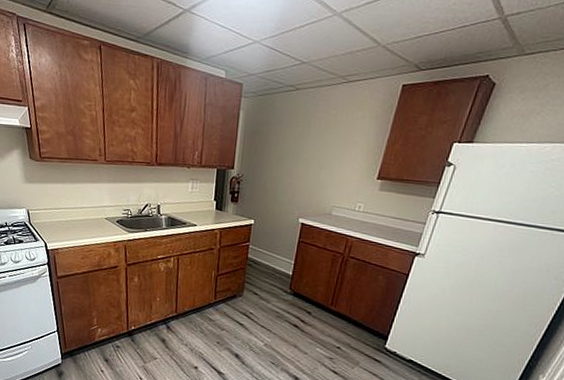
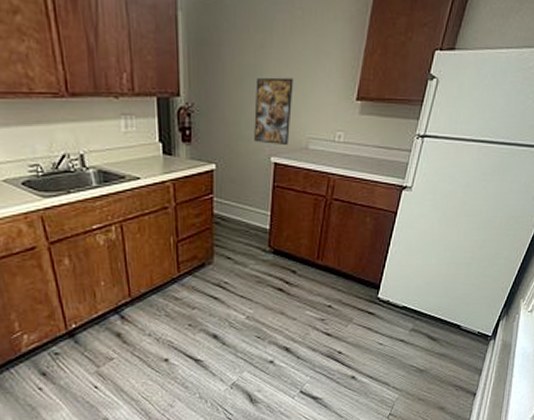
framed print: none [287,158,324,211] -> present [254,77,294,146]

